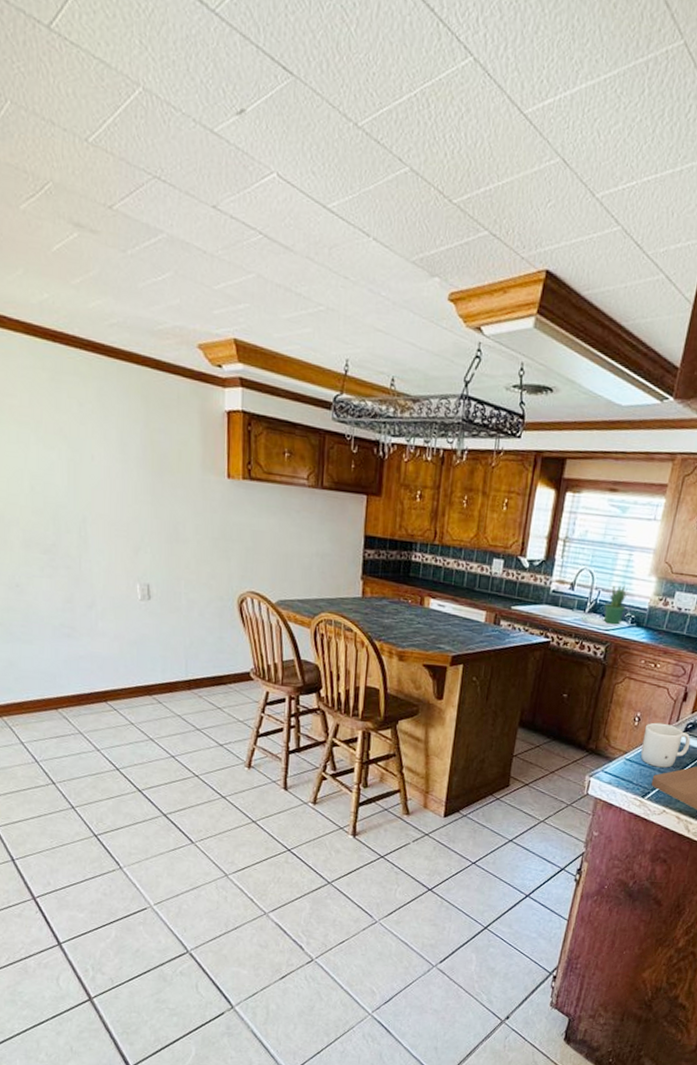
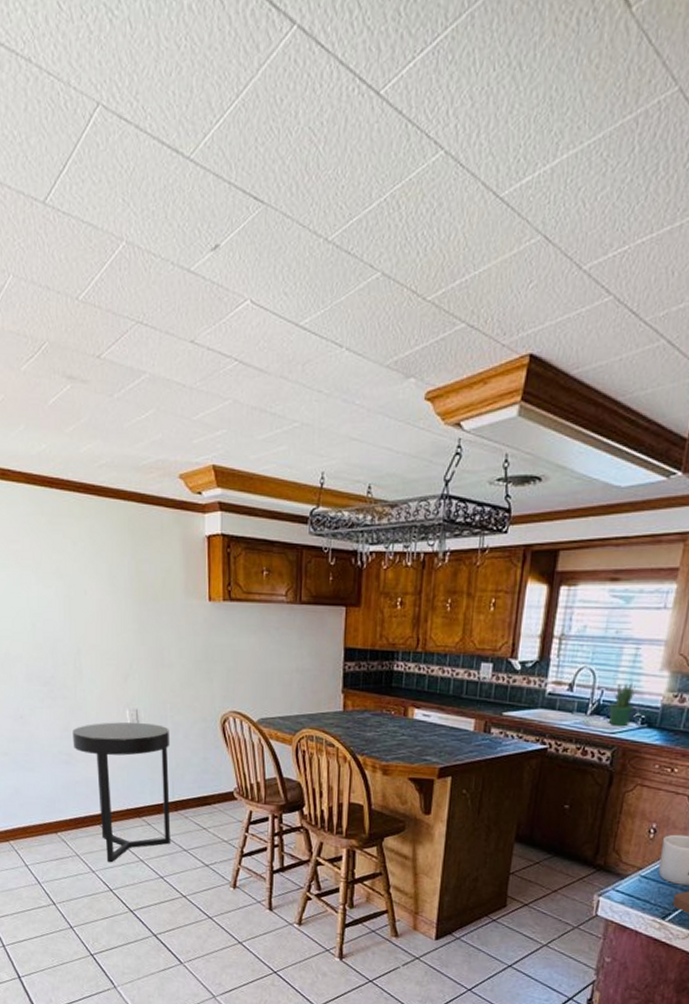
side table: none [76,596,184,740] -> present [73,722,171,862]

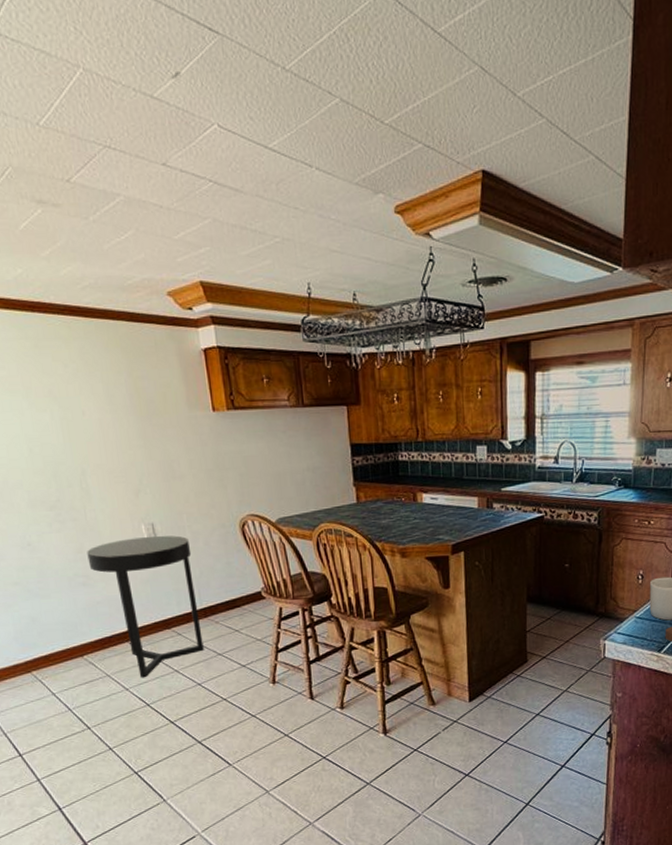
planter: present [609,682,635,727] -> none [591,450,610,491]

